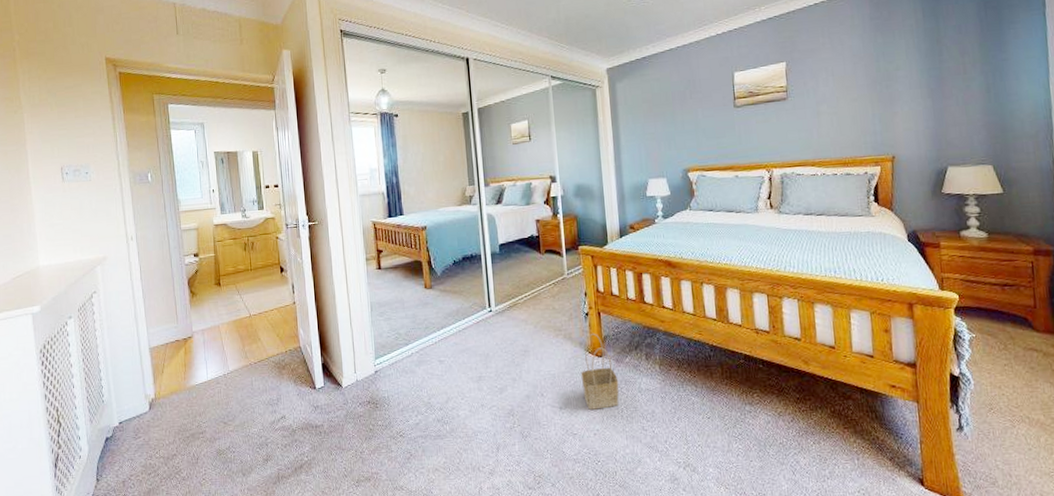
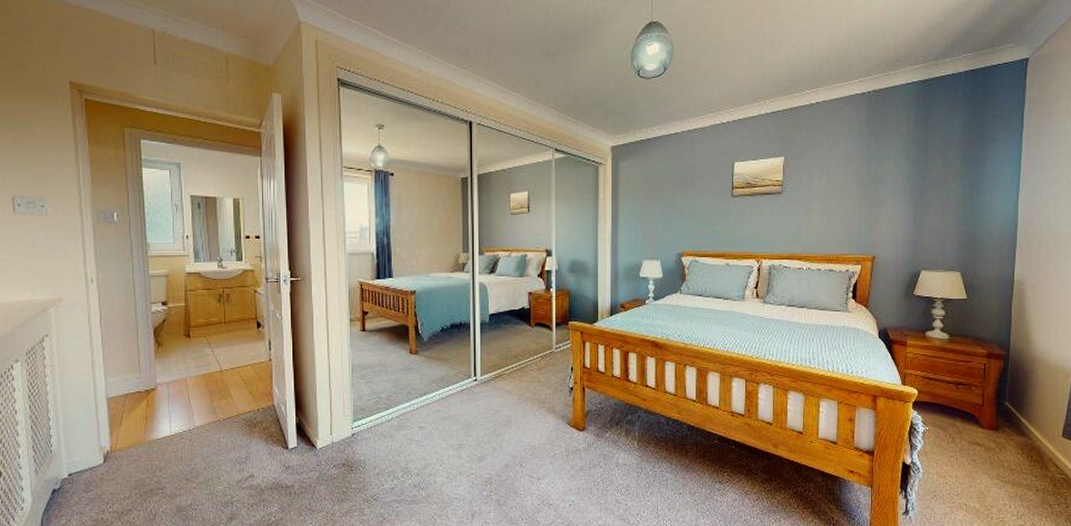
basket: present [580,333,619,410] -> none [561,407,597,481]

